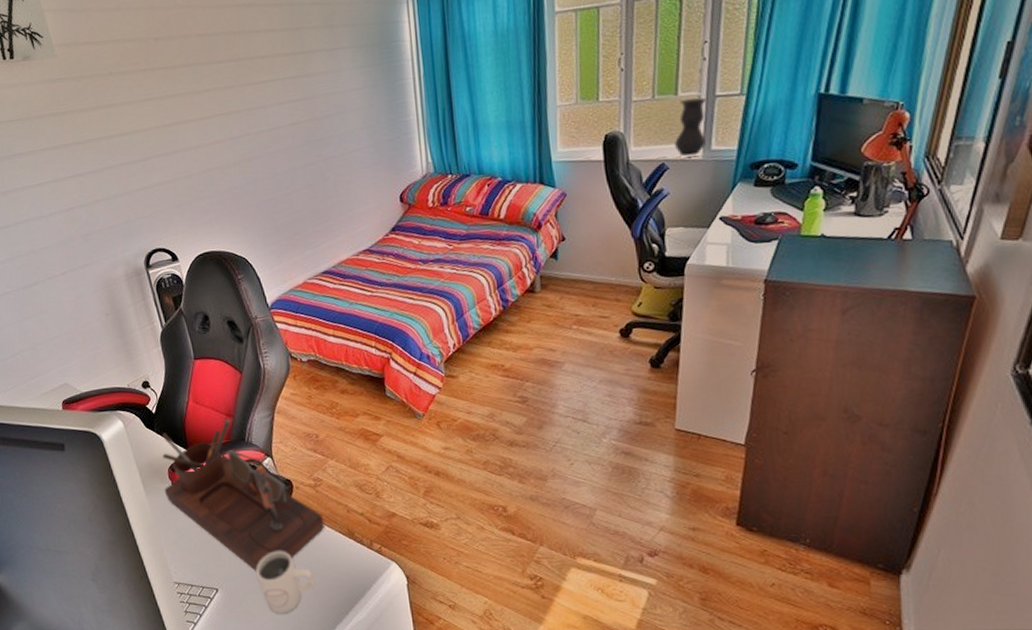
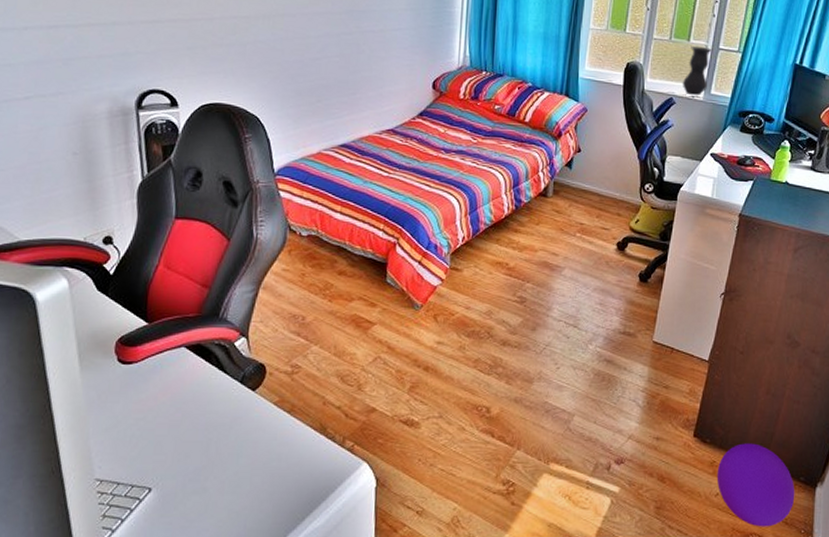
desk organizer: present [161,419,325,572] -> none [105,290,296,469]
mug: present [256,551,315,614] -> none [203,445,273,519]
ball: none [769,529,874,618] -> present [716,443,795,527]

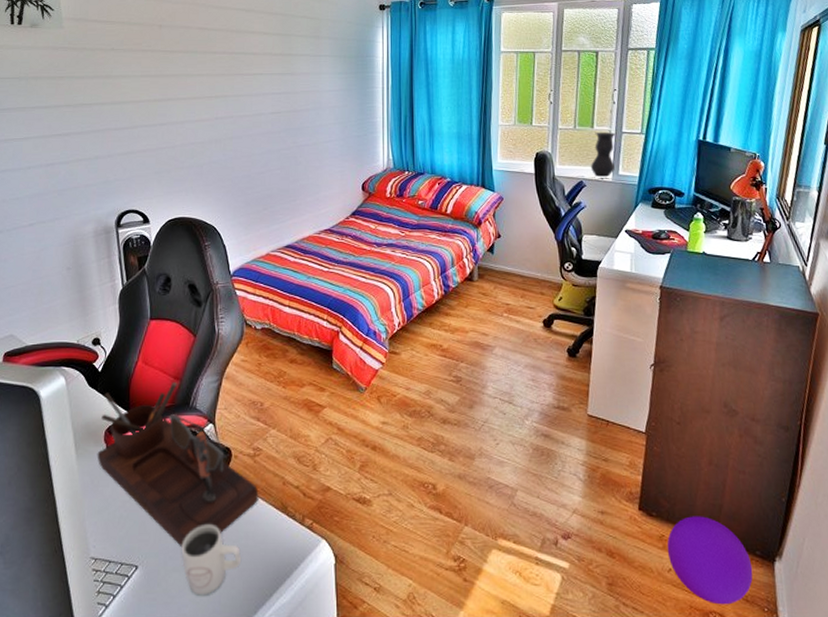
desk organizer: none [105,290,296,469] -> present [97,382,259,548]
mug: none [203,445,273,519] -> present [181,525,242,596]

